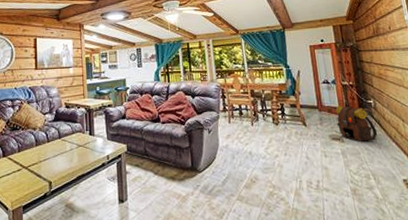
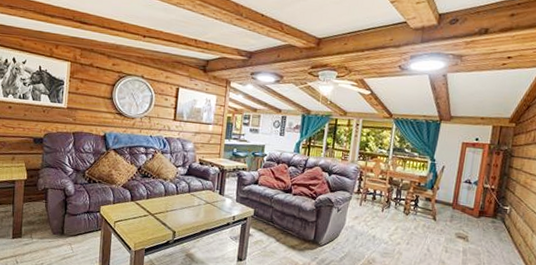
backpack: present [335,105,378,142] -> none [466,206,505,245]

